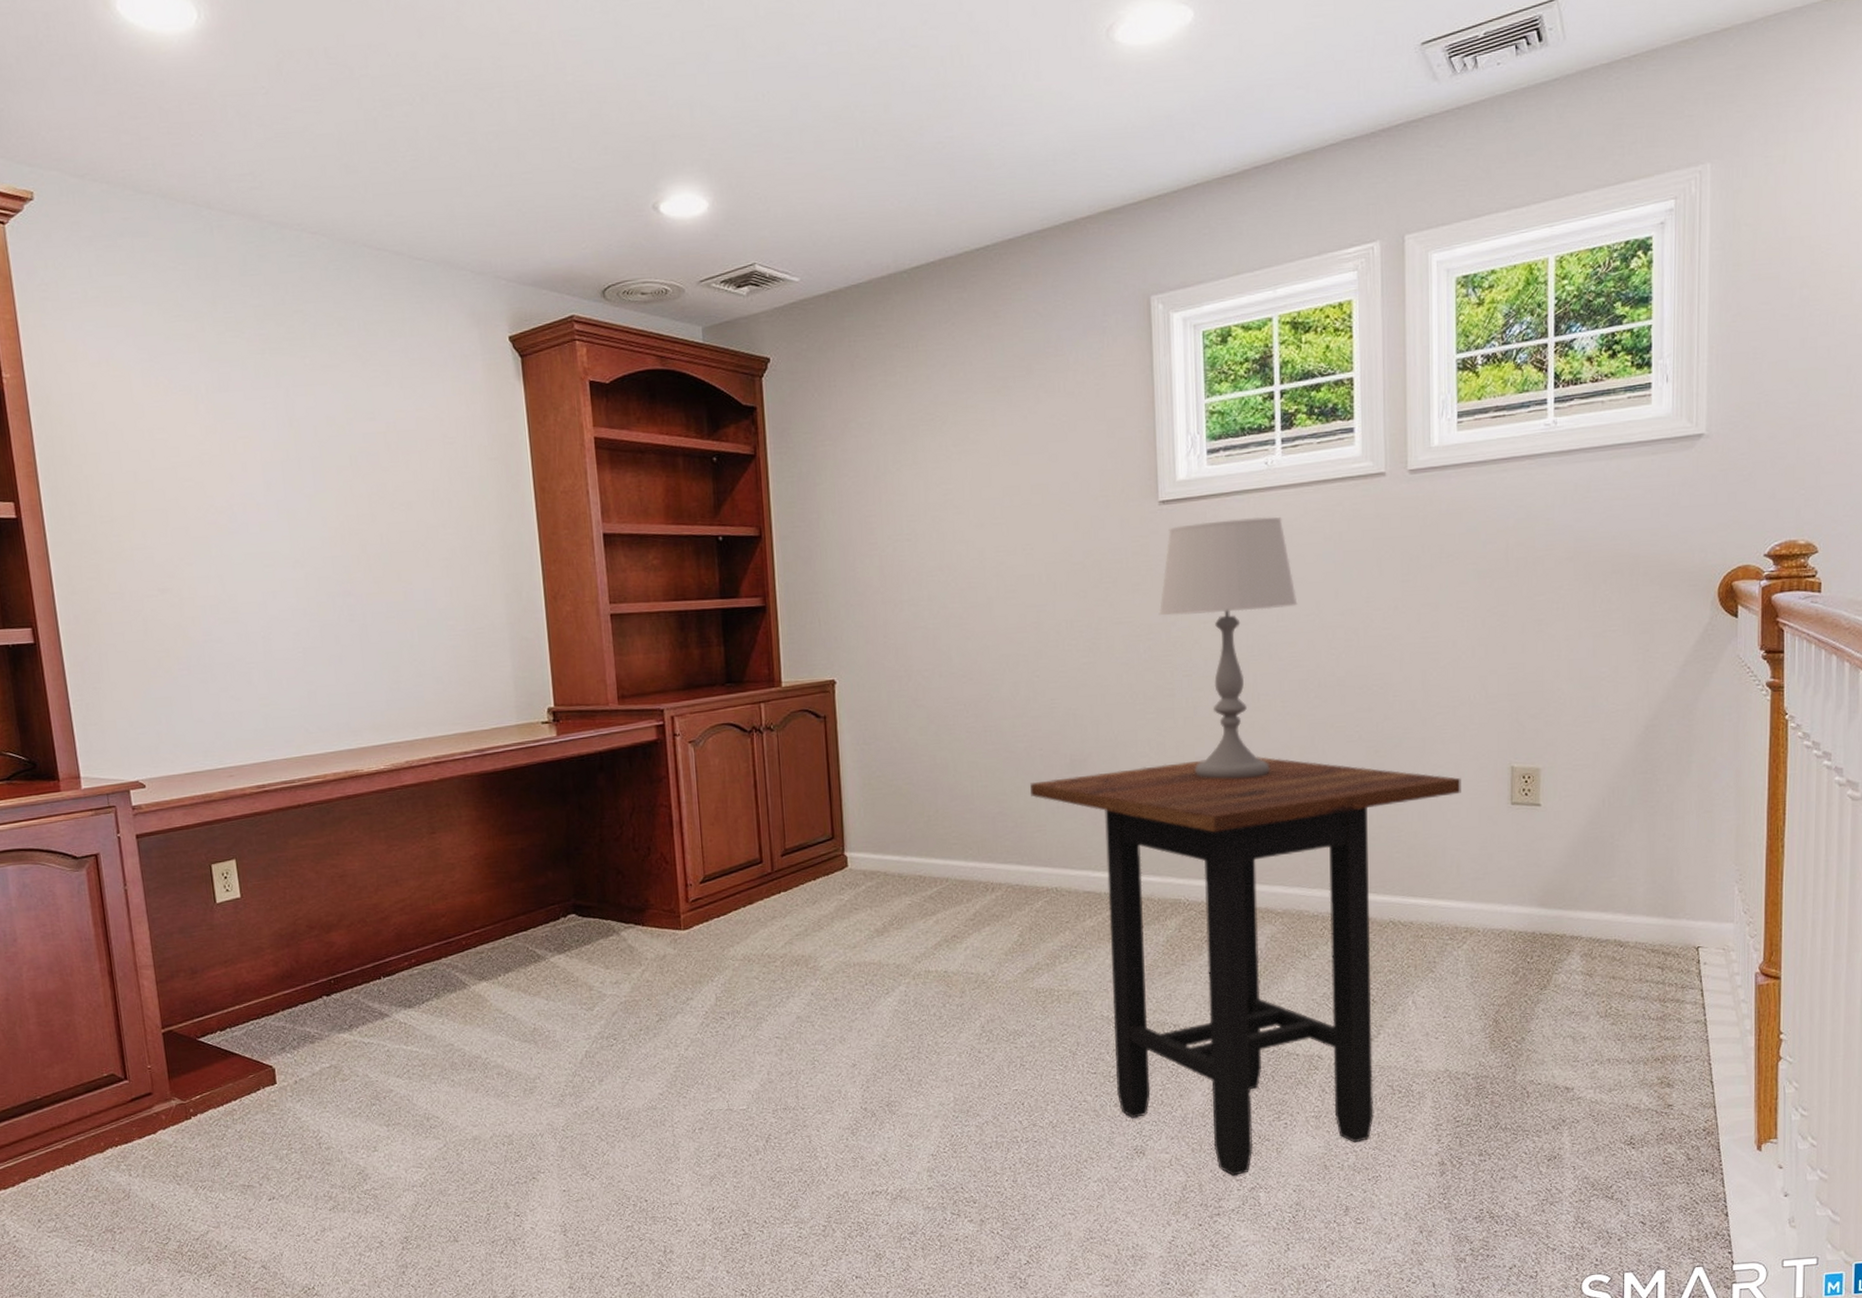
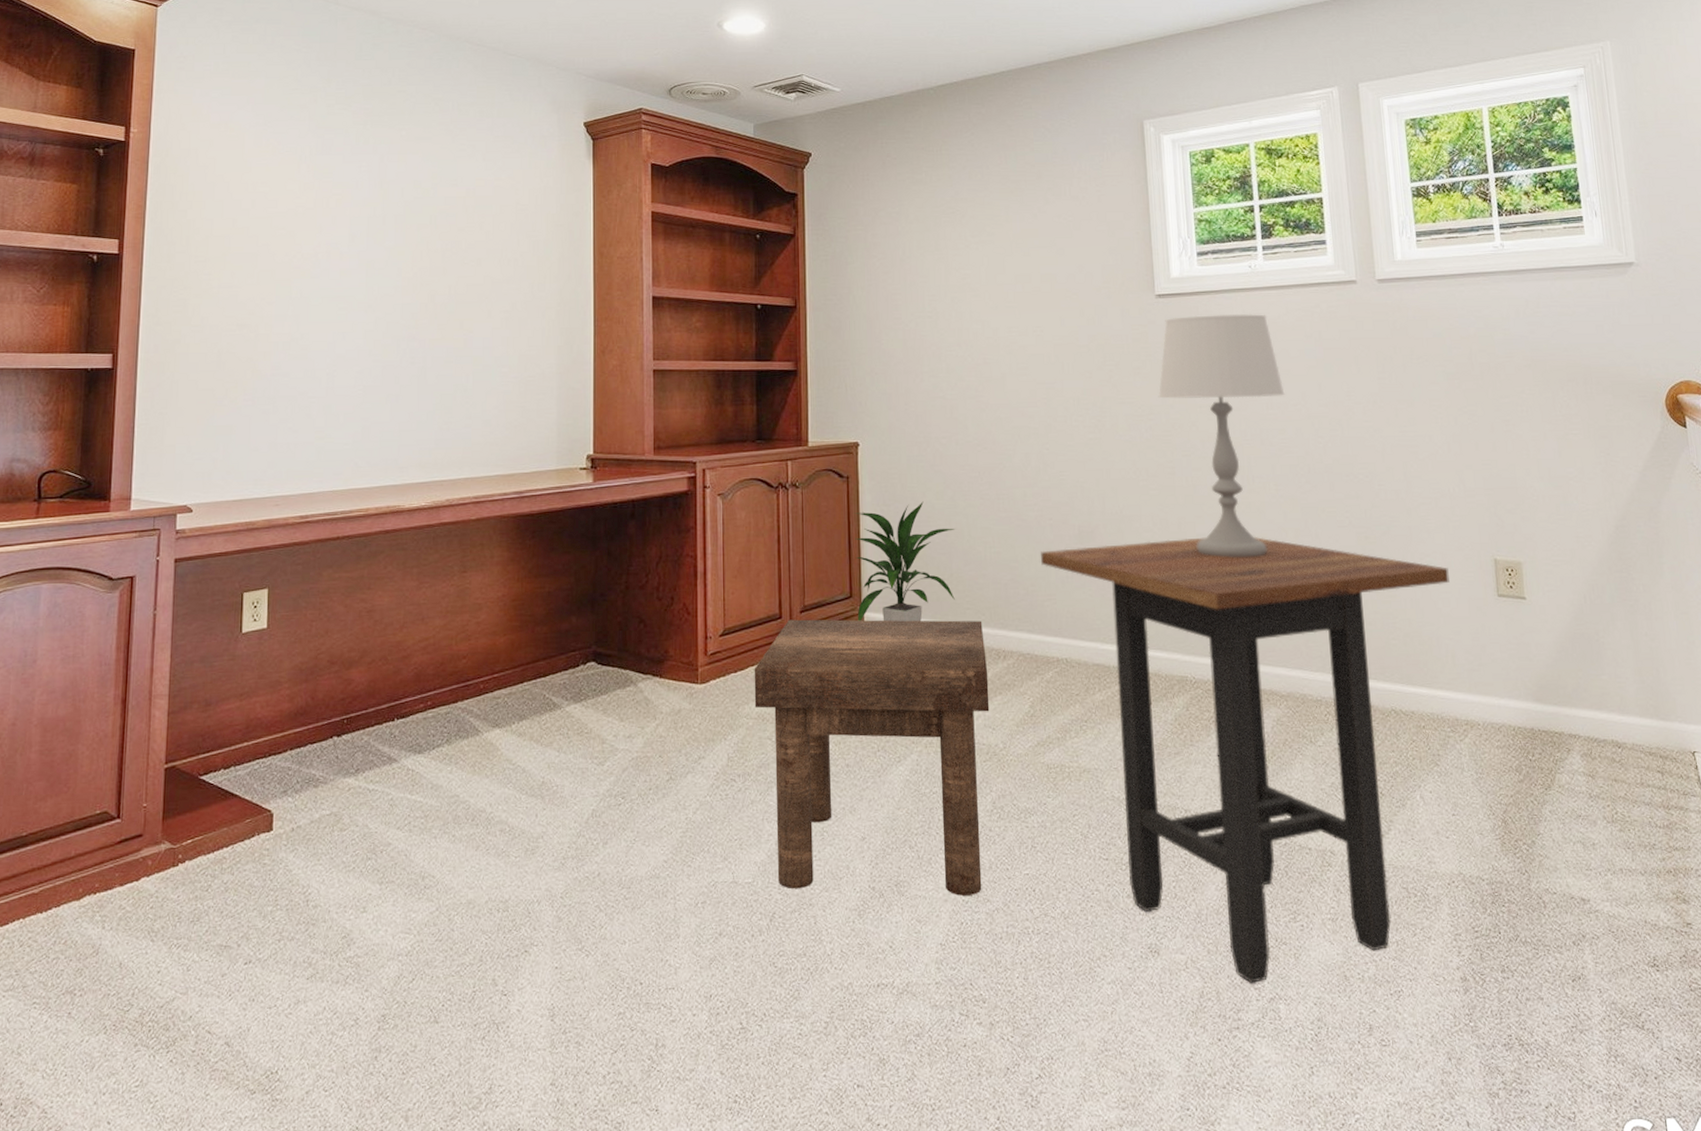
stool: none [737,855,978,1113] -> present [754,619,990,896]
indoor plant: none [833,738,941,862] -> present [854,501,956,622]

